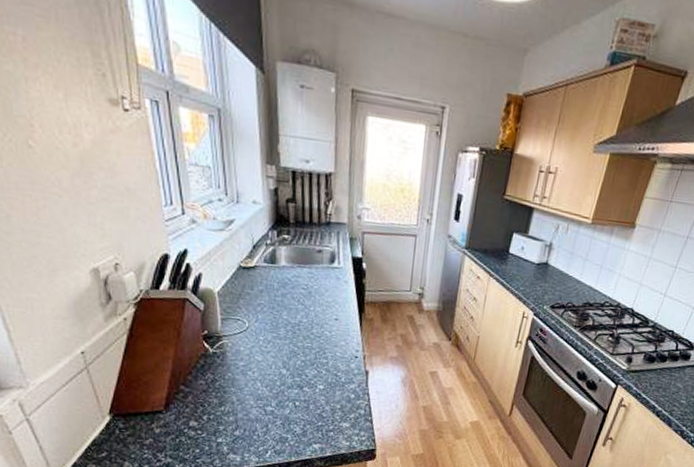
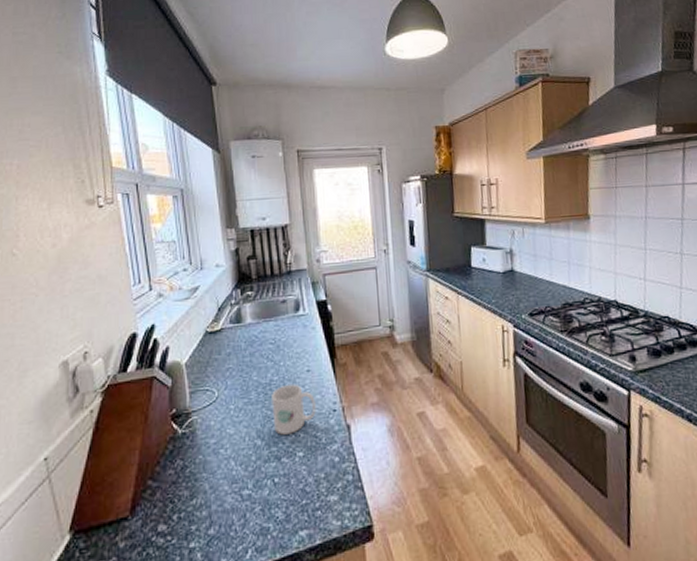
mug: none [299,327,340,370] -> present [272,383,316,435]

